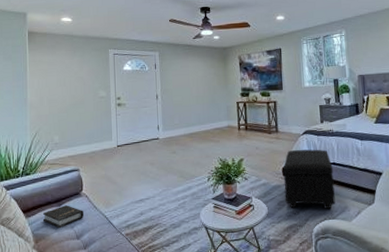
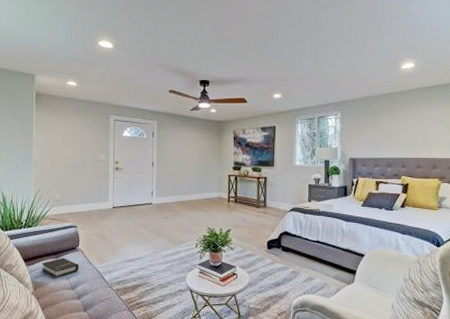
footstool: present [283,149,336,210] -> none [267,225,316,285]

